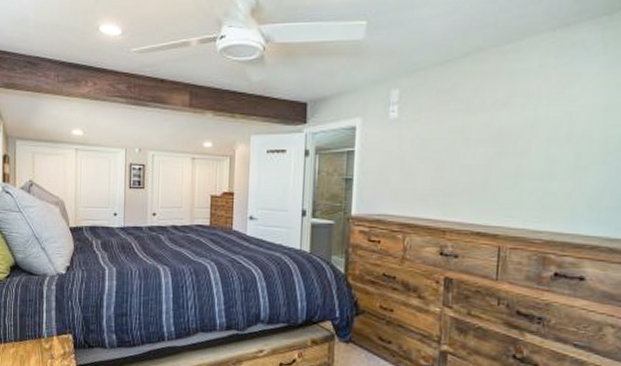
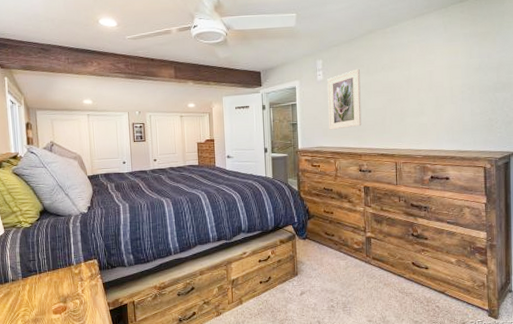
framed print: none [400,104,456,192] -> present [327,68,362,130]

